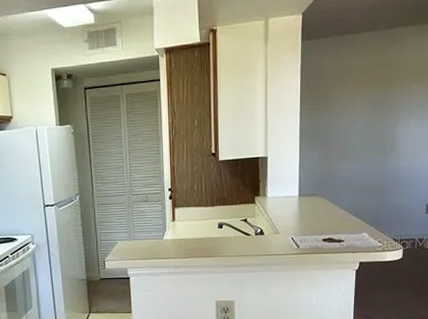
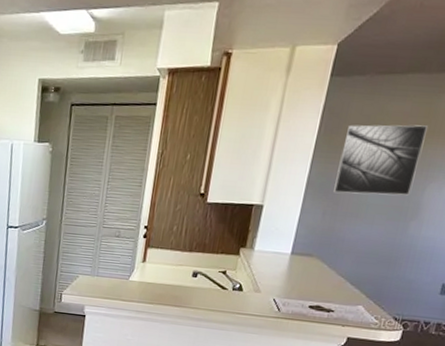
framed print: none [323,74,387,139] -> present [333,125,428,196]

